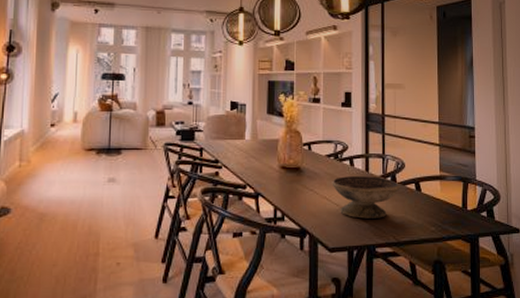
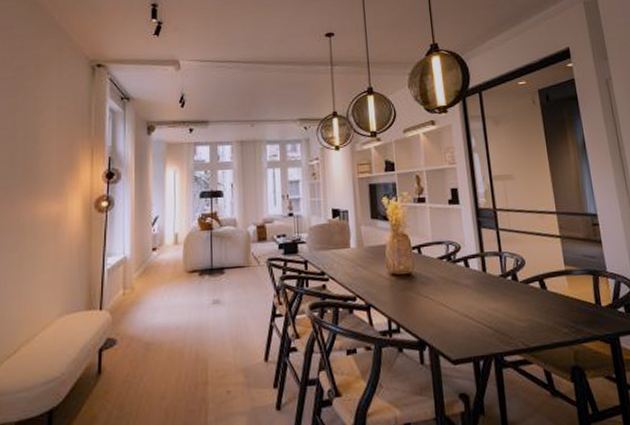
decorative bowl: present [332,176,400,219] -> none [447,276,523,325]

